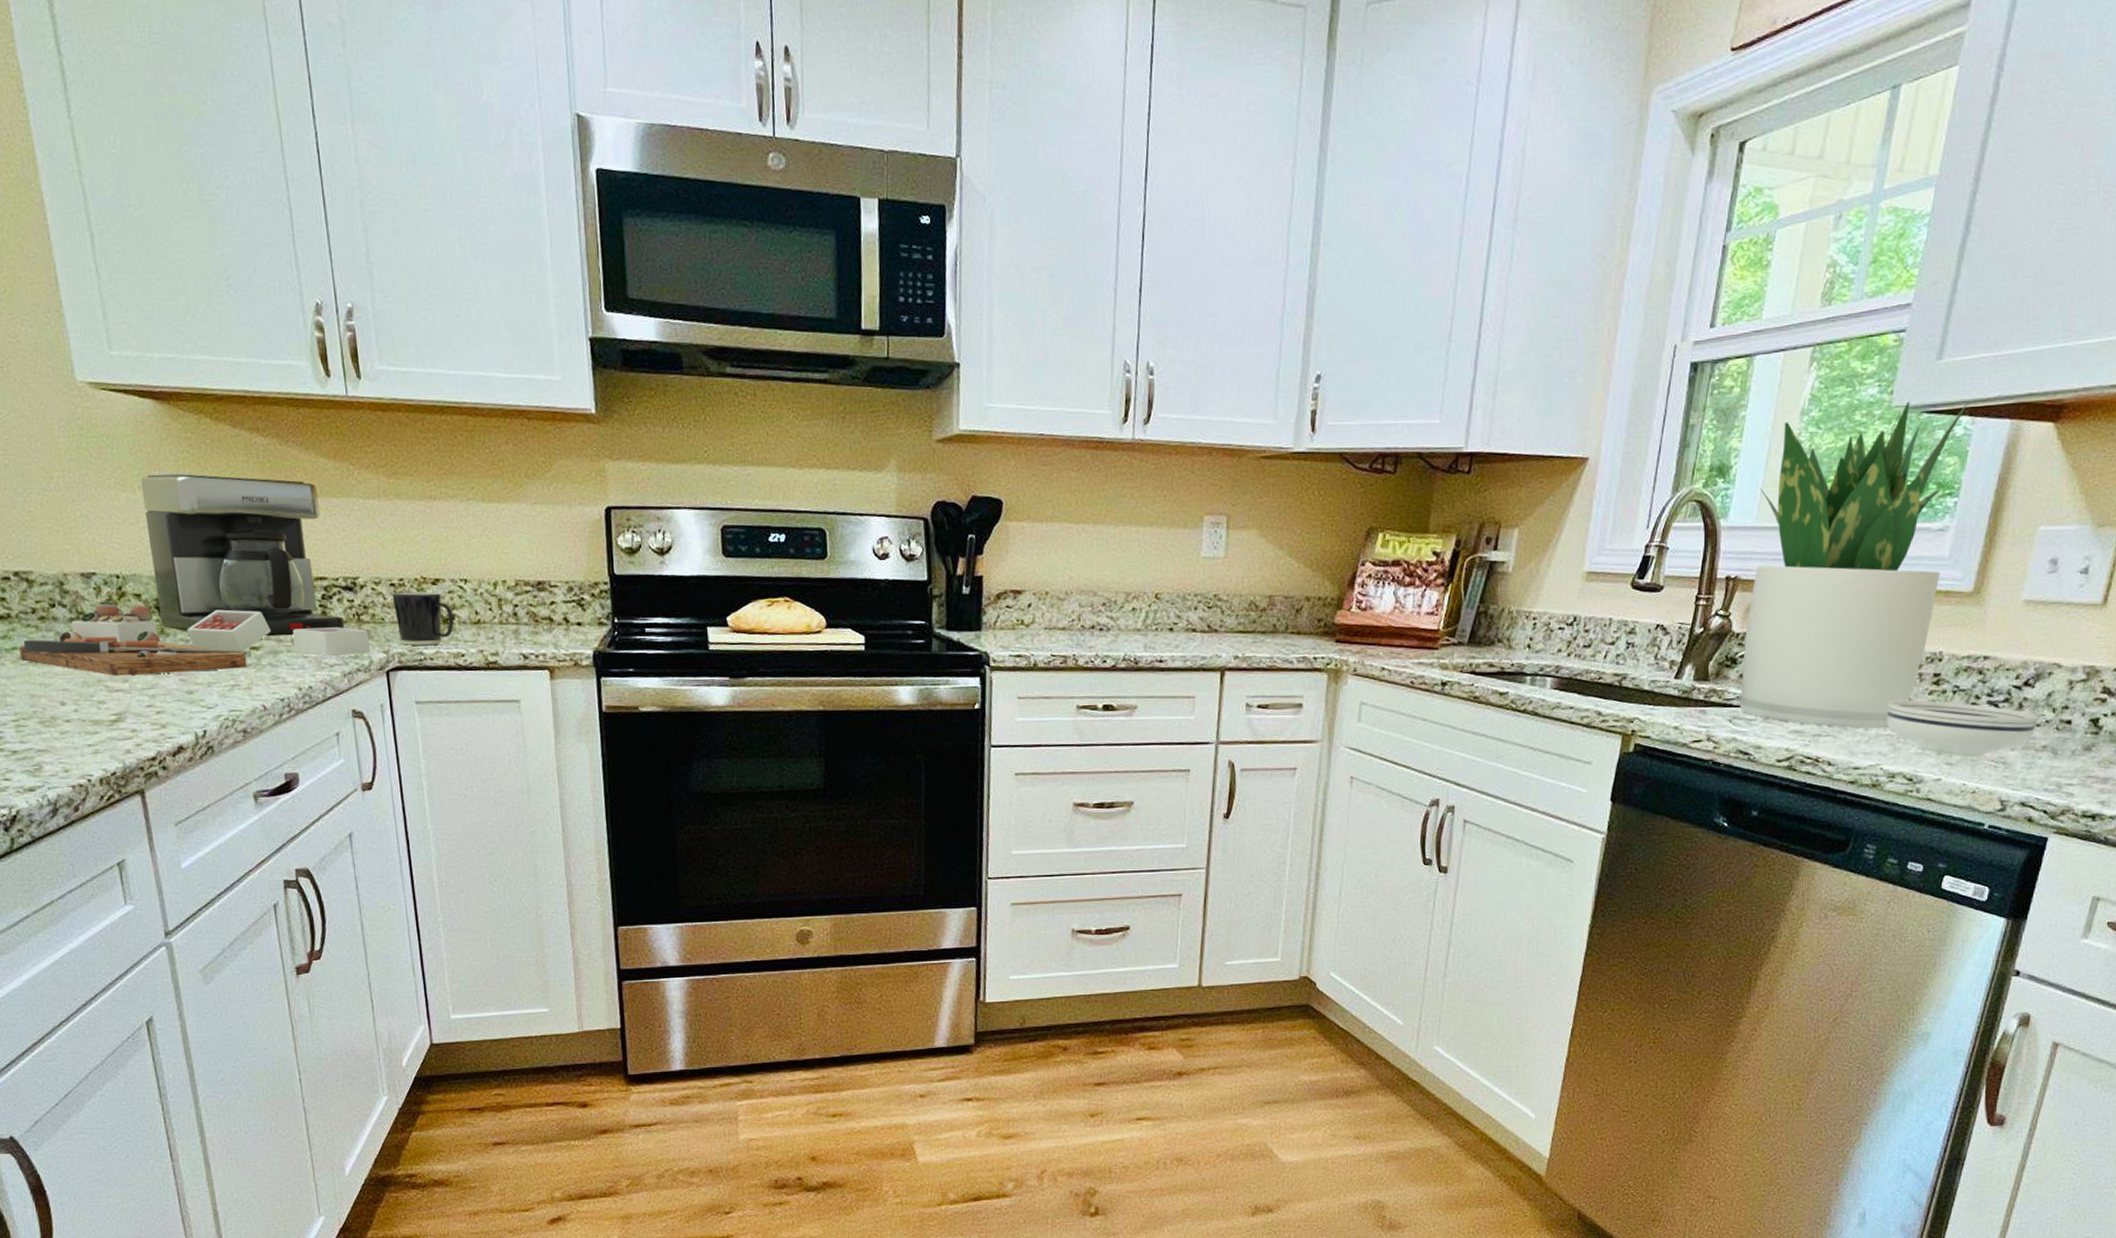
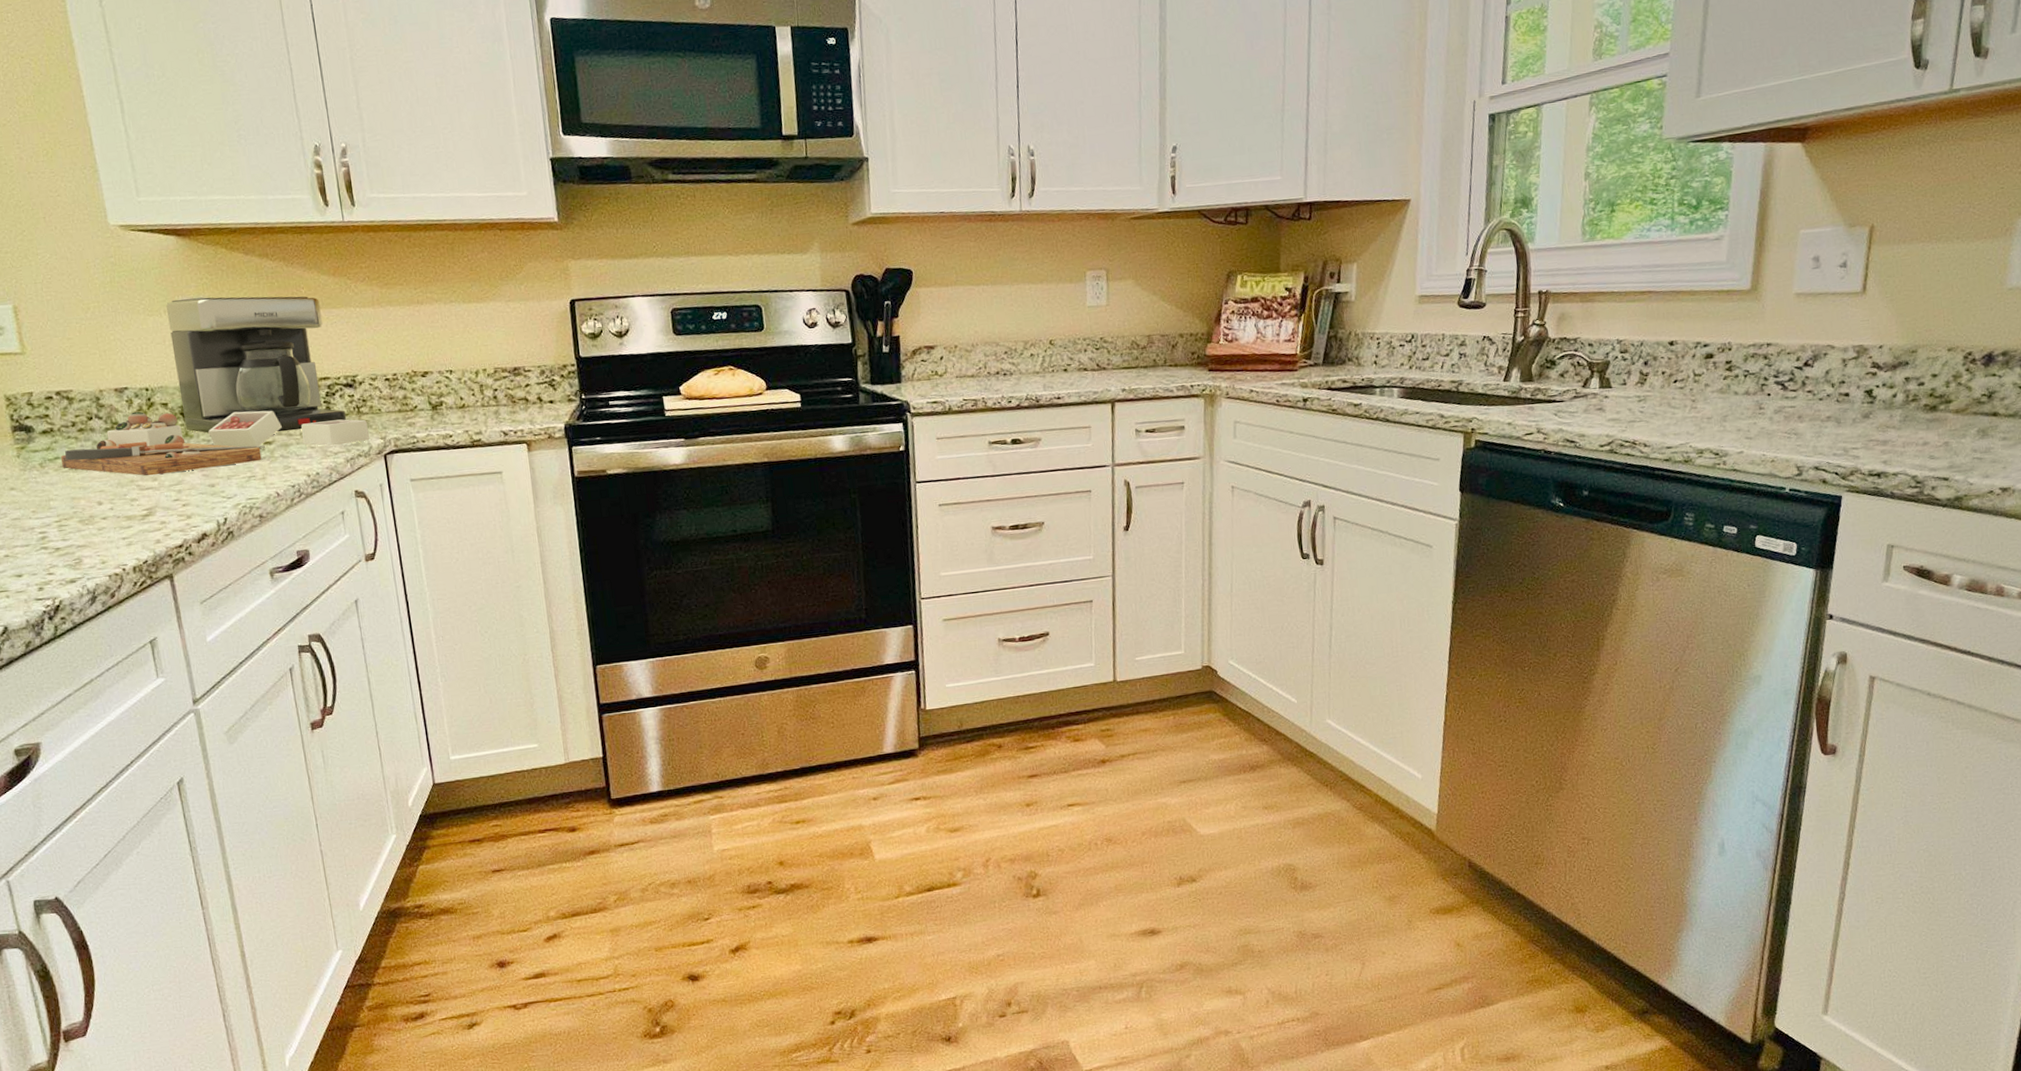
mug: present [392,591,455,645] -> none [387,383,442,431]
planter: present [1740,401,1970,729] -> none [1557,130,1728,414]
bowl: present [1887,700,2039,757] -> none [1689,384,1821,431]

